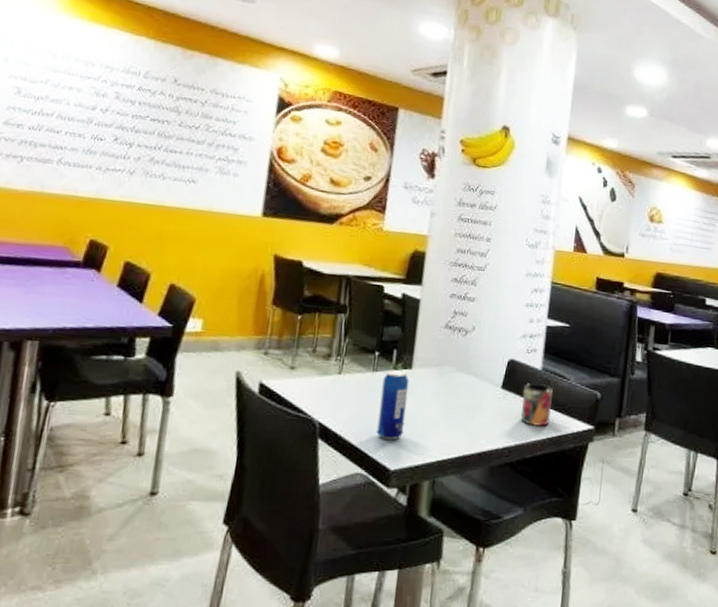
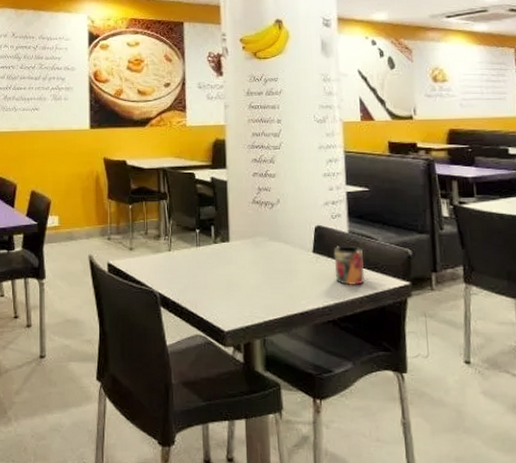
beverage can: present [376,369,410,441] -> none [206,243,231,305]

